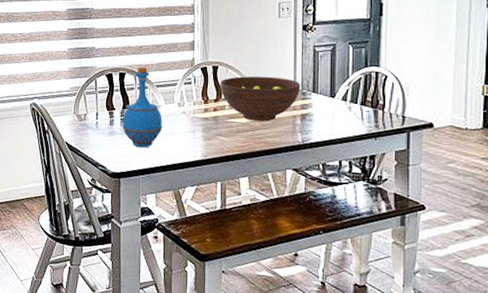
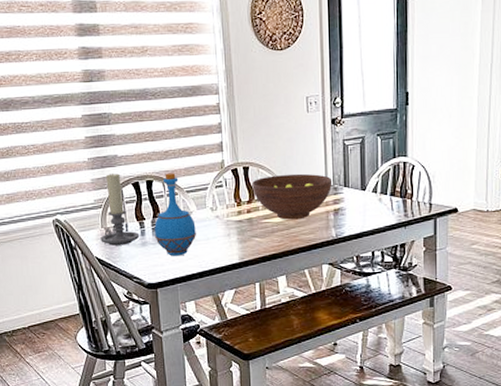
candle holder: none [72,63,109,133] -> present [100,172,140,246]

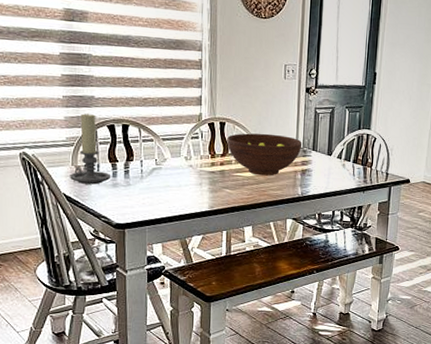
bottle: present [154,173,197,256] -> none [127,119,170,200]

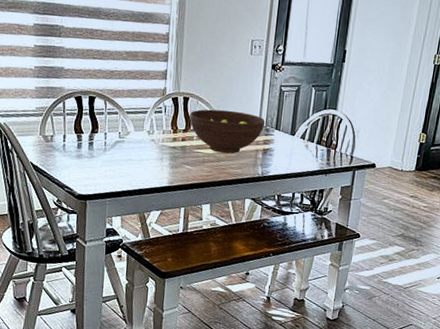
candle holder: present [70,113,111,185] -> none [37,83,76,155]

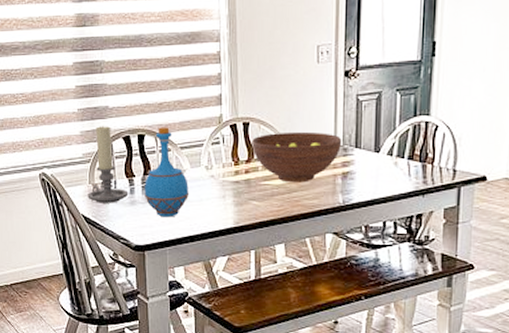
candle holder: none [37,83,76,155] -> present [88,125,129,203]
bottle: none [90,92,132,173] -> present [144,127,190,218]

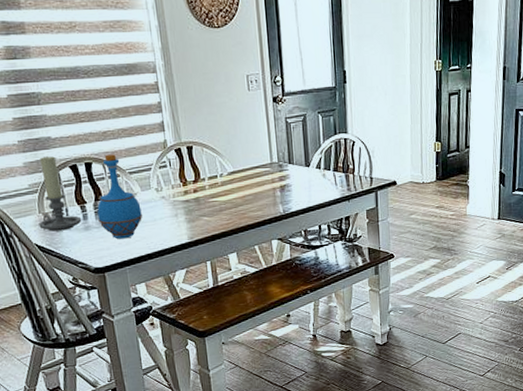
fruit bowl: present [252,131,342,183] -> none [197,152,278,198]

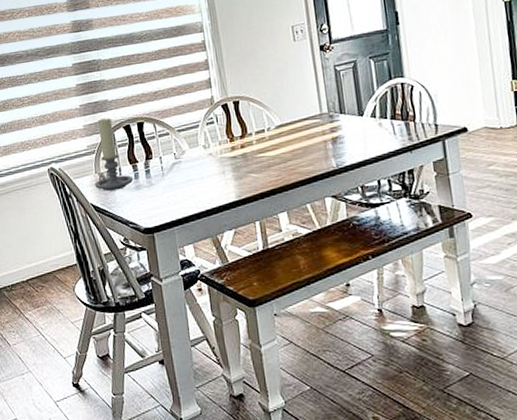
bottle: present [97,154,143,240] -> none [147,113,191,199]

